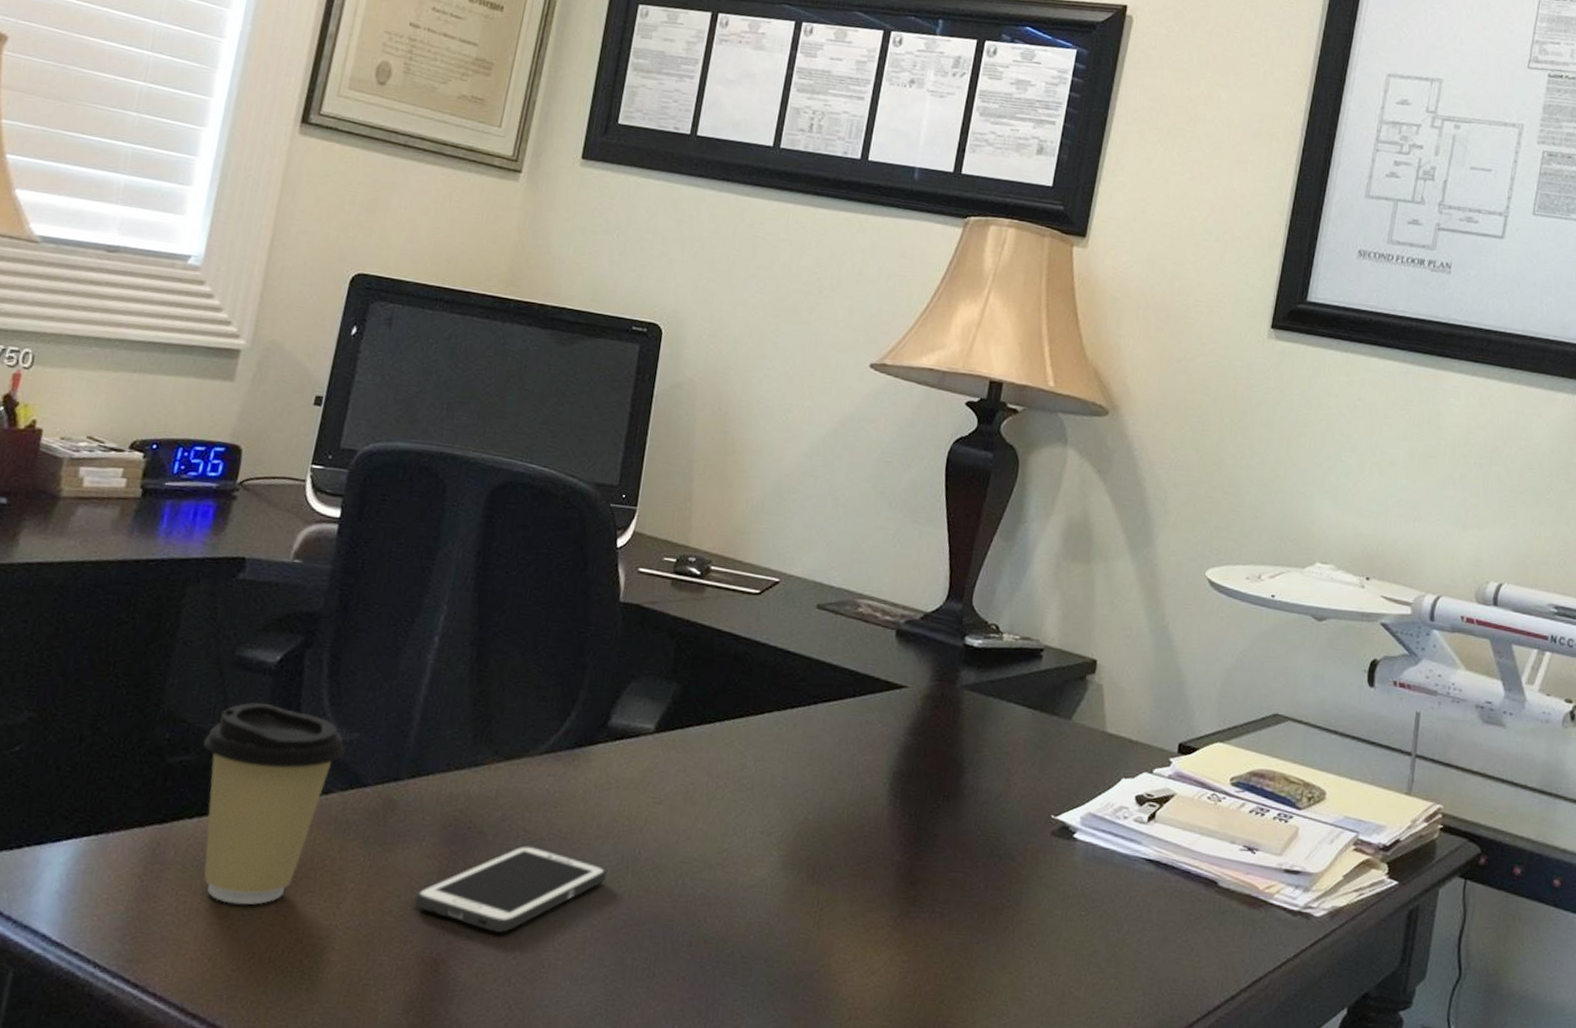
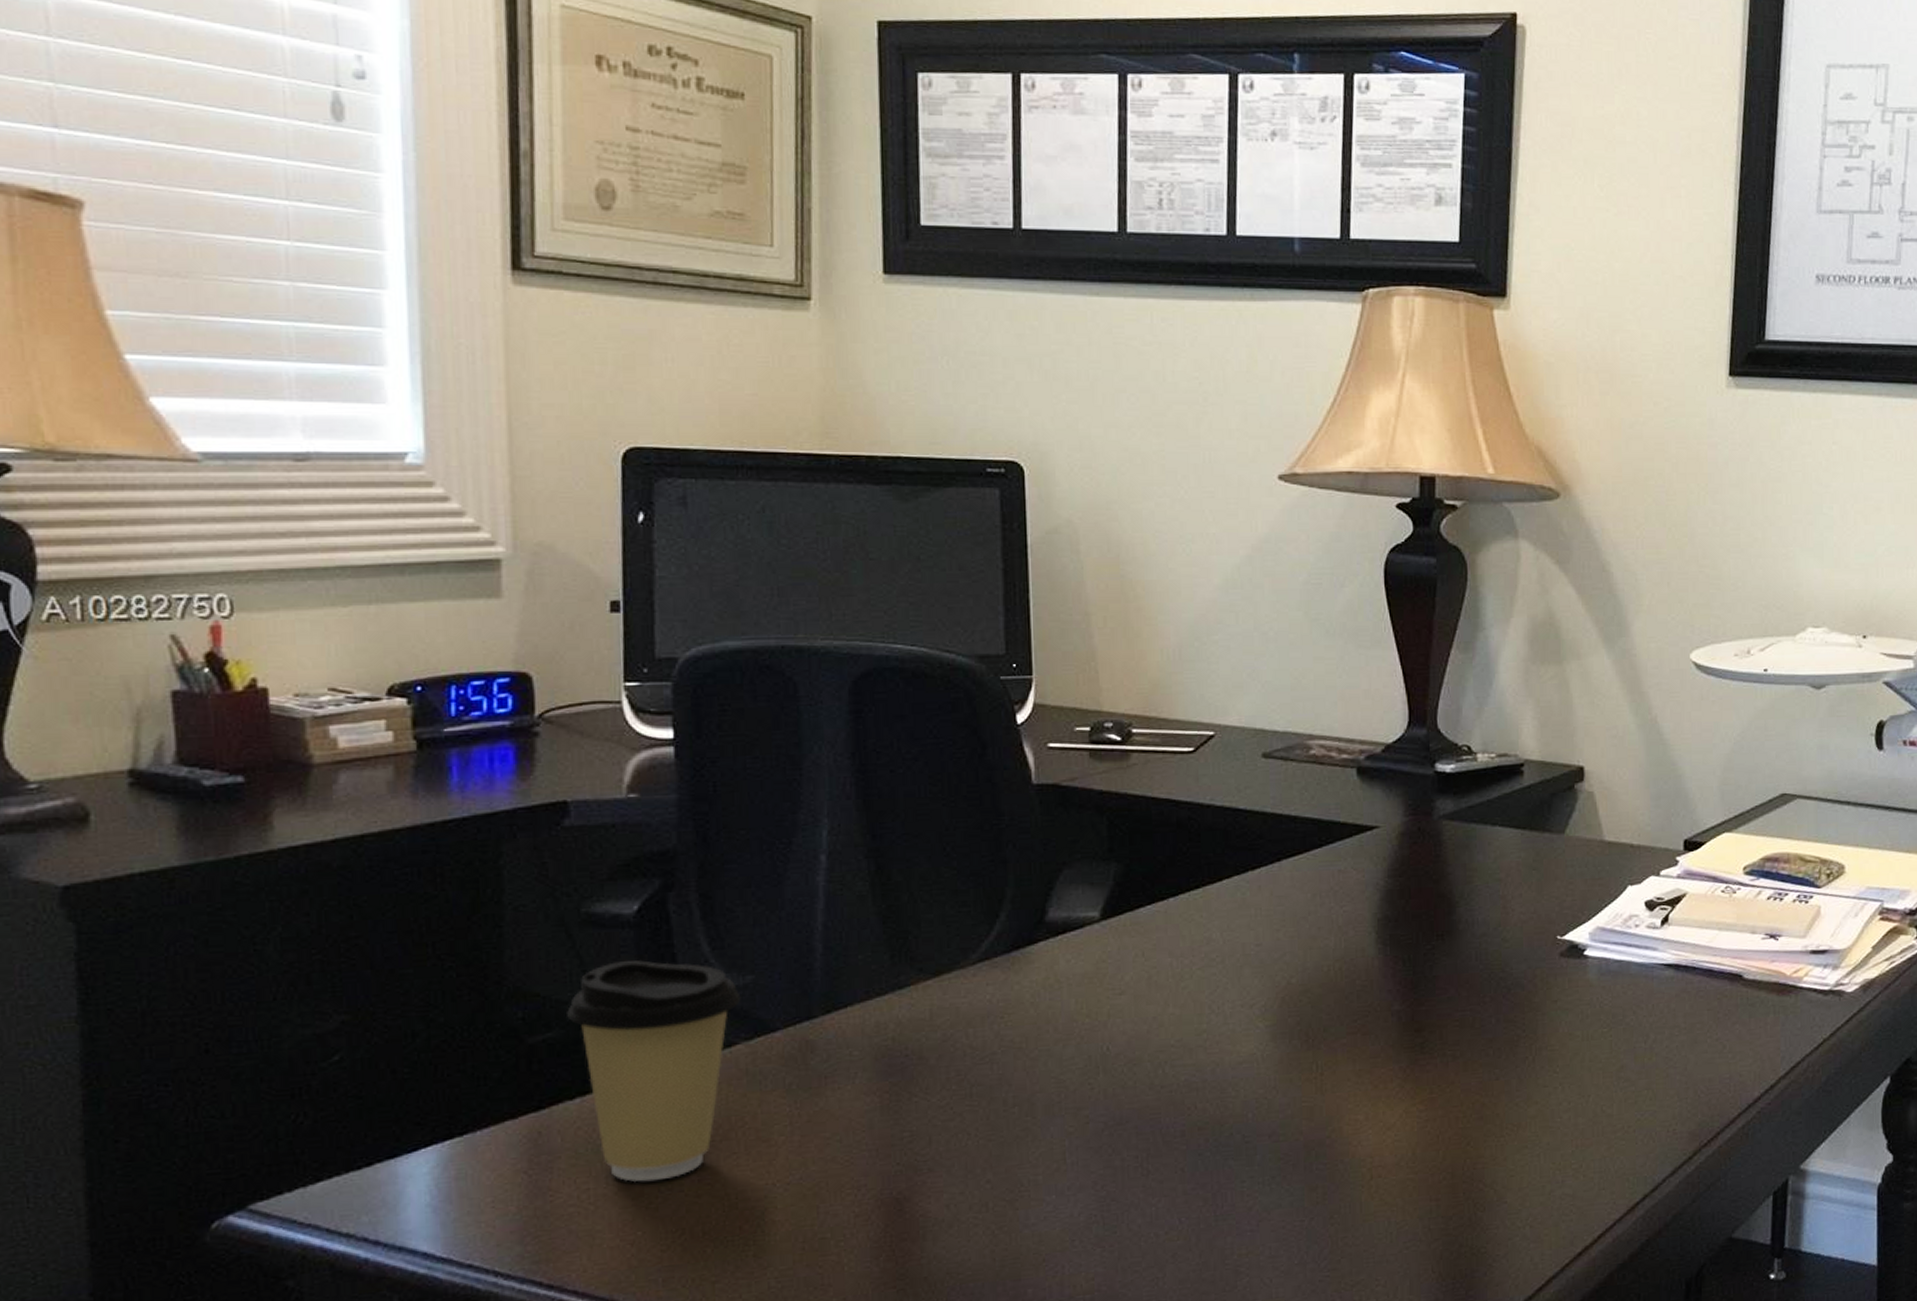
cell phone: present [414,844,608,933] -> none [859,1061,1076,1159]

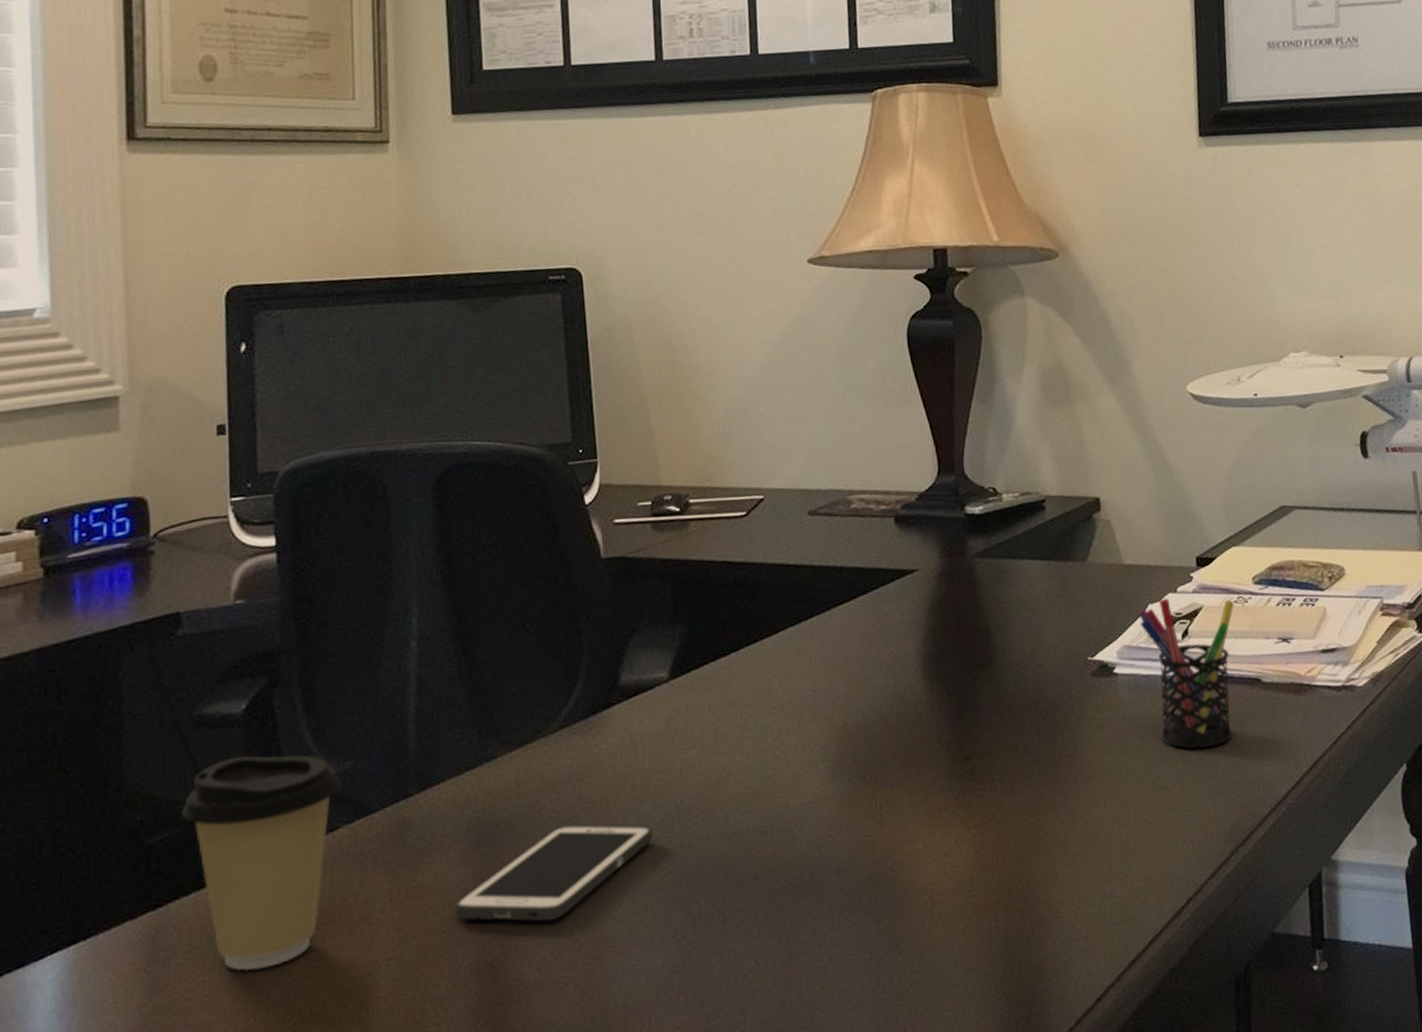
cell phone: none [859,1061,1076,1159] -> present [454,823,654,922]
pen holder: none [1615,881,1722,1042] -> present [1137,598,1235,749]

